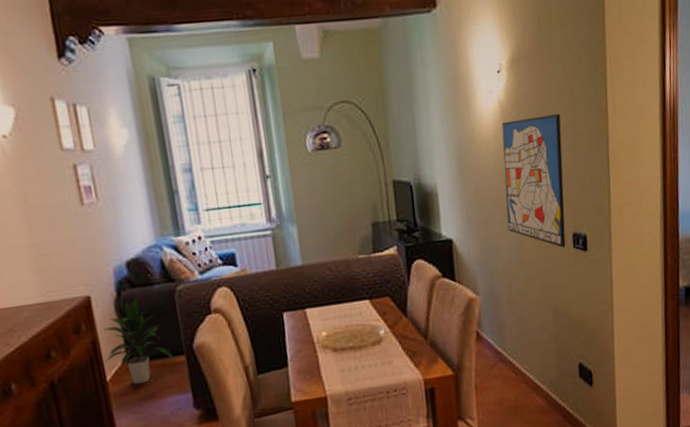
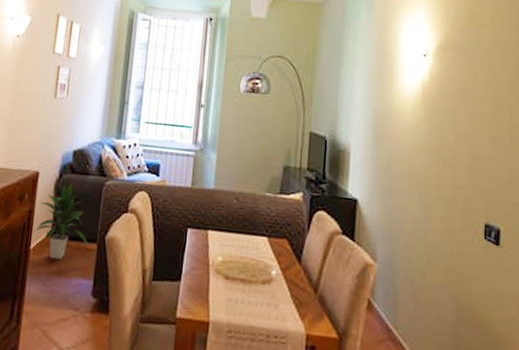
wall art: present [501,114,566,248] -> none [415,101,482,236]

